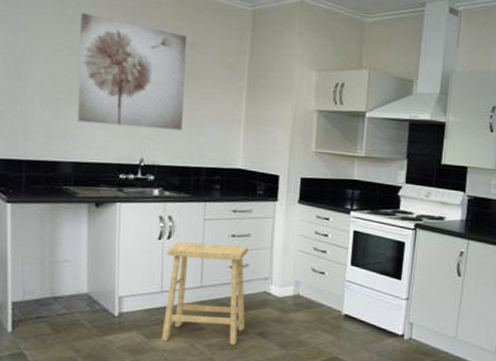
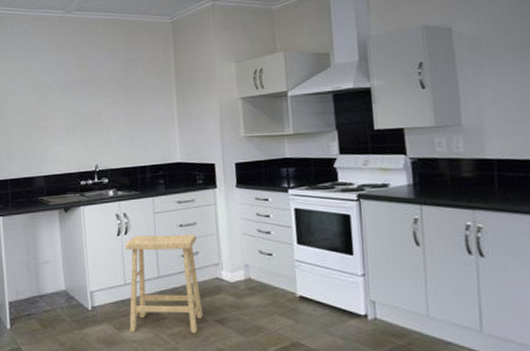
wall art: present [77,13,187,131] -> none [40,53,126,142]

